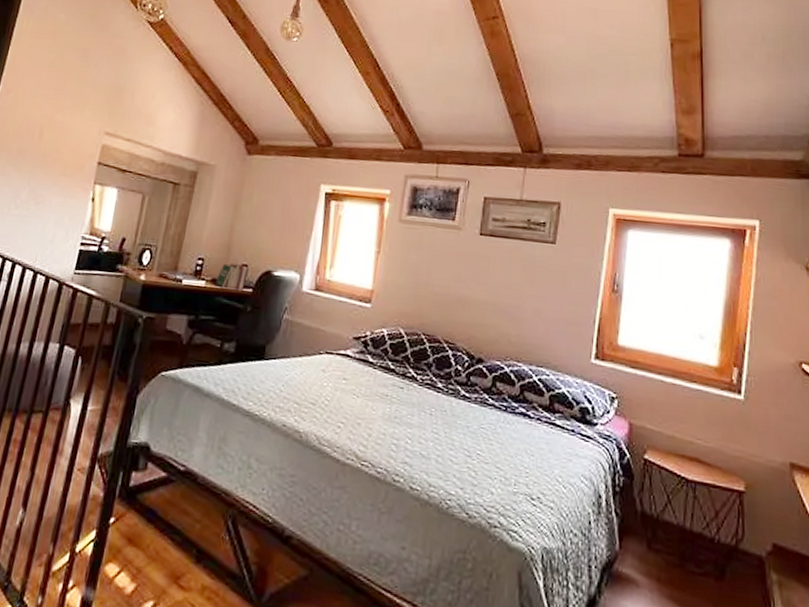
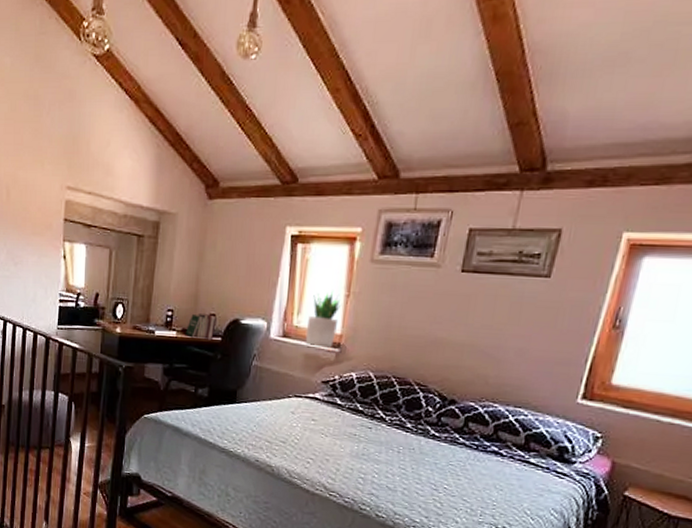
planter: none [337,246,372,303] -> present [305,290,341,348]

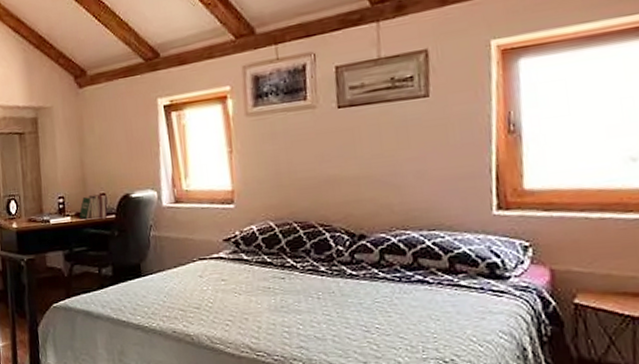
planter: present [305,290,341,348] -> none [196,149,227,207]

